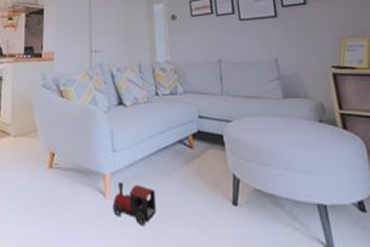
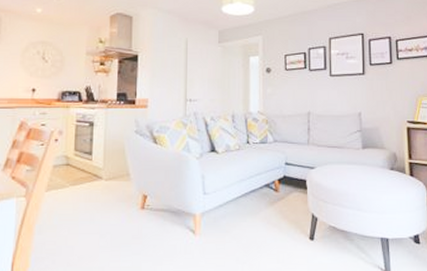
toy train: present [112,182,156,225] -> none [201,221,241,258]

